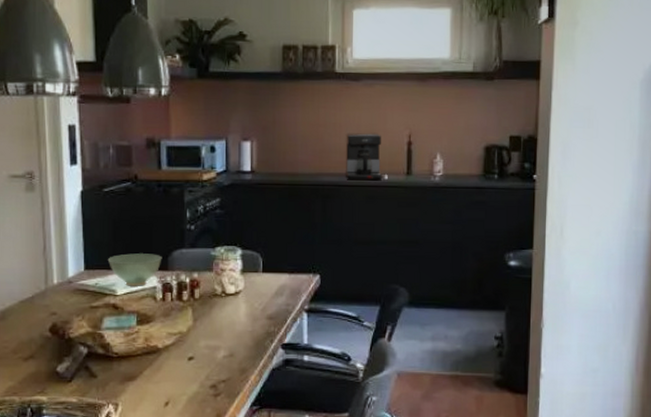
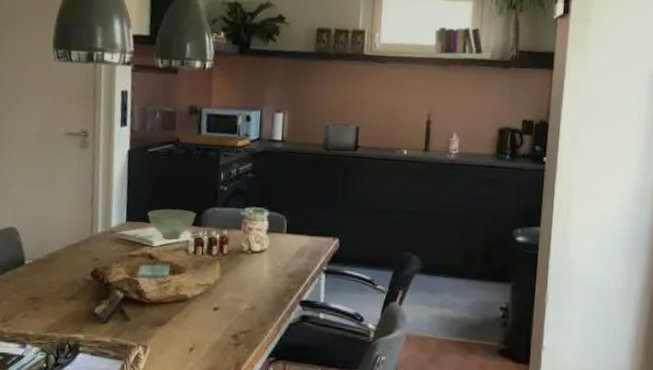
toaster: none [296,148,337,180] -> present [322,122,361,152]
coffee maker: present [345,132,382,181] -> none [367,110,403,154]
books: none [412,37,464,69] -> present [434,27,483,55]

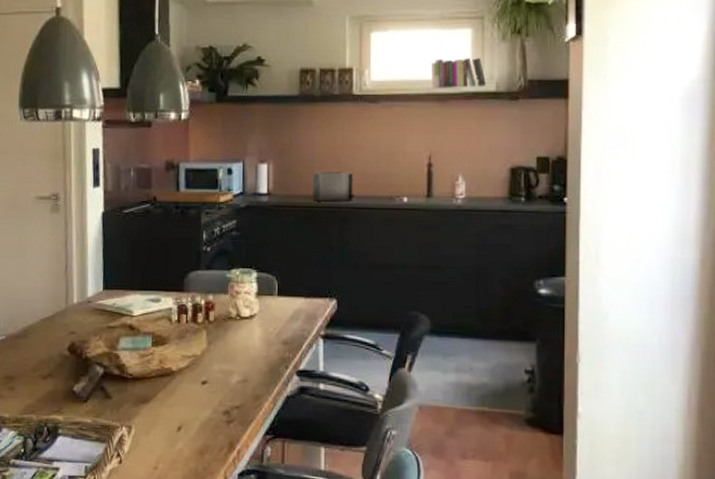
bowl: present [147,209,197,239] -> none [125,274,178,307]

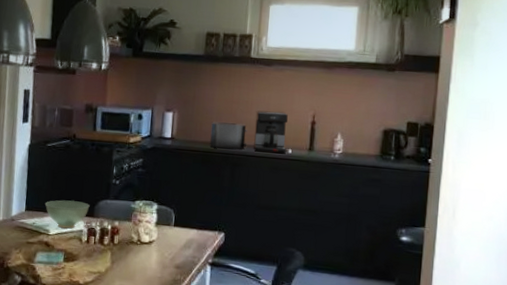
bowl: none [125,274,178,307] -> present [44,200,90,229]
coffee maker: none [362,154,401,203] -> present [253,110,288,153]
books: present [432,57,486,89] -> none [320,31,368,59]

